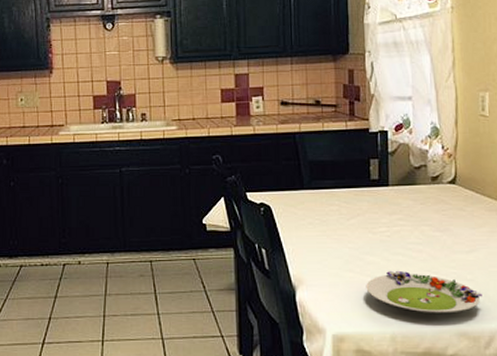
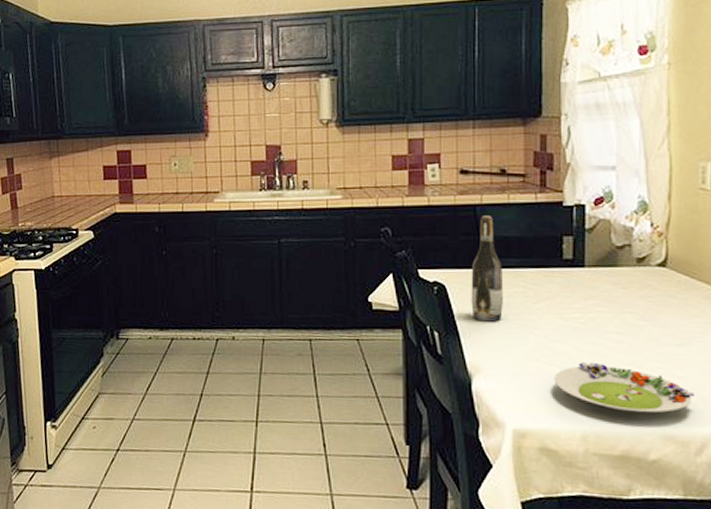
wine bottle: none [292,142,321,238] -> present [471,216,503,322]

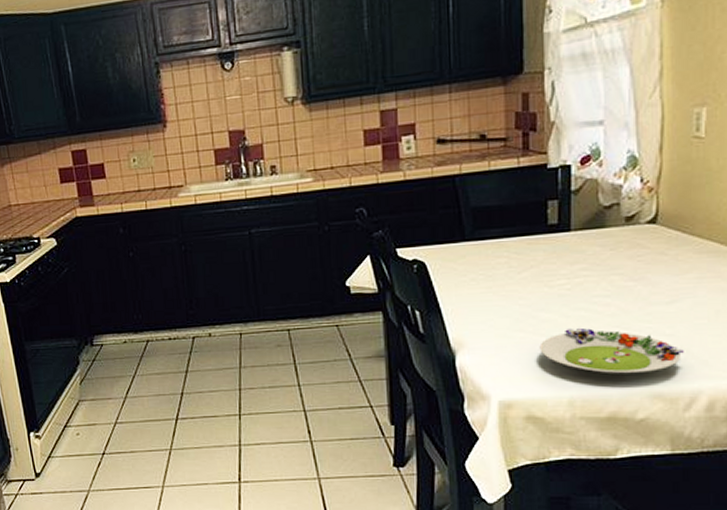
wine bottle: present [471,216,503,322] -> none [451,186,486,296]

